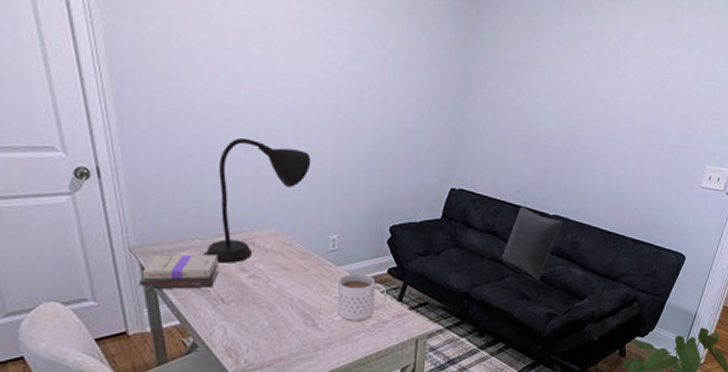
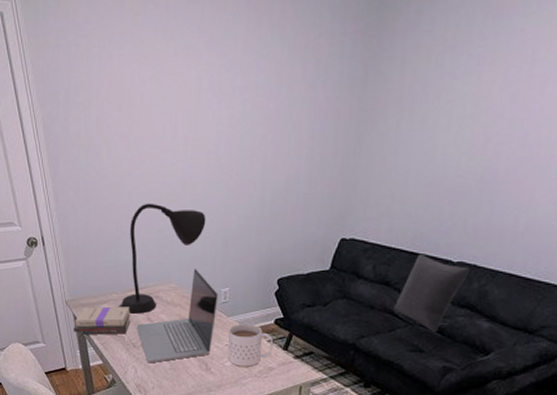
laptop: none [226,212,326,321] -> present [136,268,218,363]

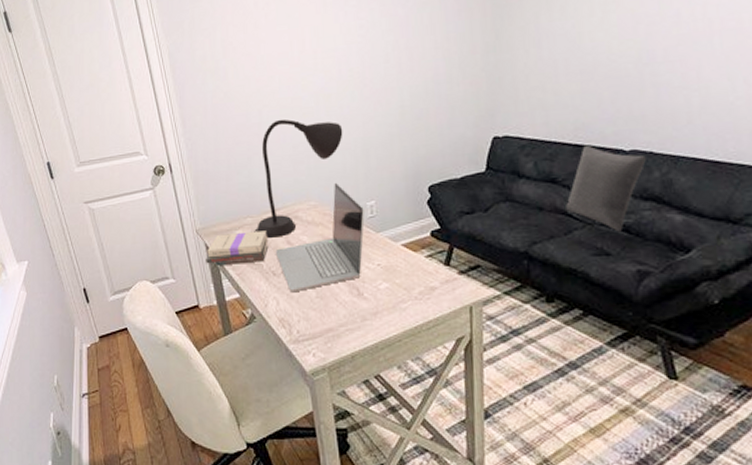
mug: present [228,323,273,367] -> none [380,238,432,289]

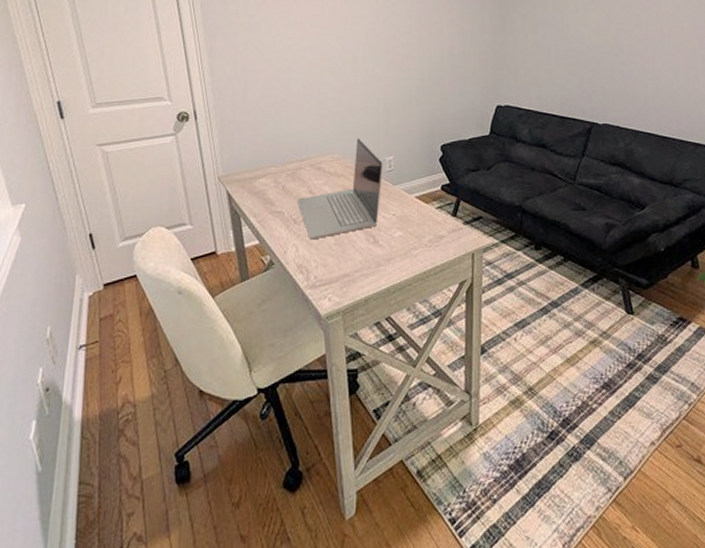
books: present [206,231,269,267] -> none [226,180,291,214]
desk lamp: present [254,119,343,238] -> none [277,76,367,187]
pillow: present [564,145,646,232] -> none [551,117,614,191]

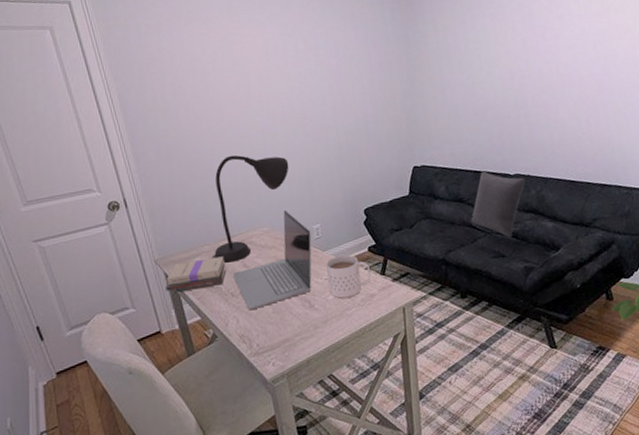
books: none [226,180,291,214] -> present [165,256,227,293]
desk lamp: none [277,76,367,187] -> present [211,155,289,263]
mug: none [396,191,441,237] -> present [326,254,371,299]
pillow: none [551,117,614,191] -> present [470,171,526,238]

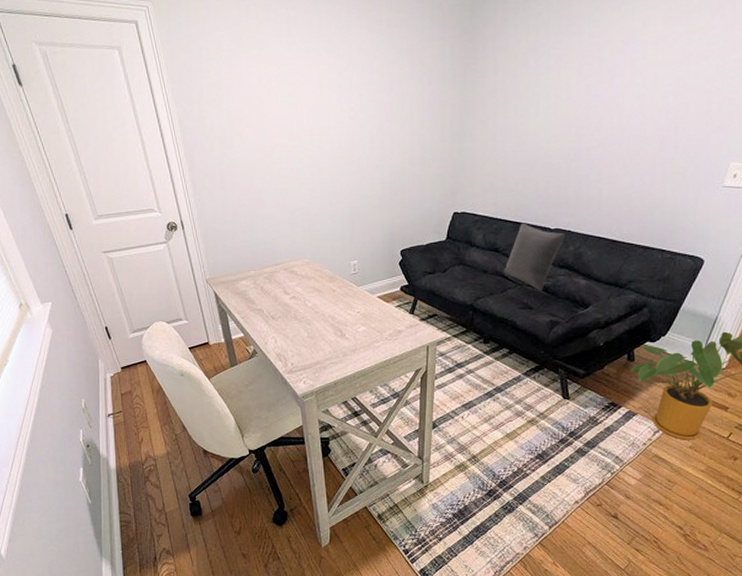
books: present [165,256,227,293] -> none [214,282,269,311]
desk lamp: present [211,155,289,263] -> none [256,187,333,288]
laptop: present [232,209,312,311] -> none [274,243,348,333]
mug: present [326,254,371,299] -> none [360,291,400,331]

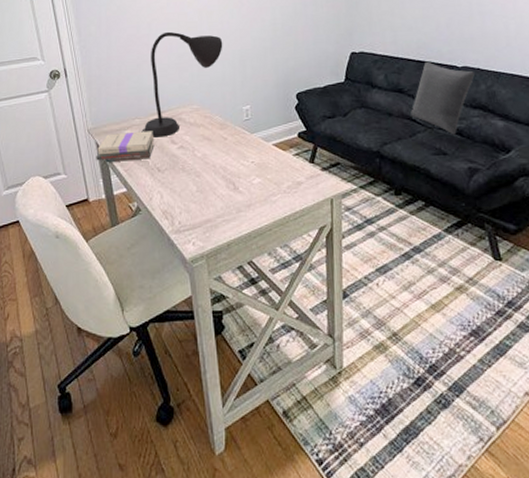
books: none [214,282,269,311] -> present [96,131,155,163]
desk lamp: none [256,187,333,288] -> present [141,31,223,137]

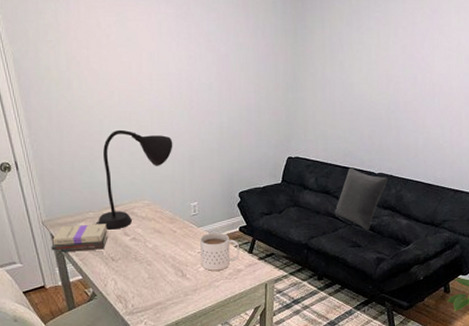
mug: none [254,138,299,183] -> present [200,232,239,271]

